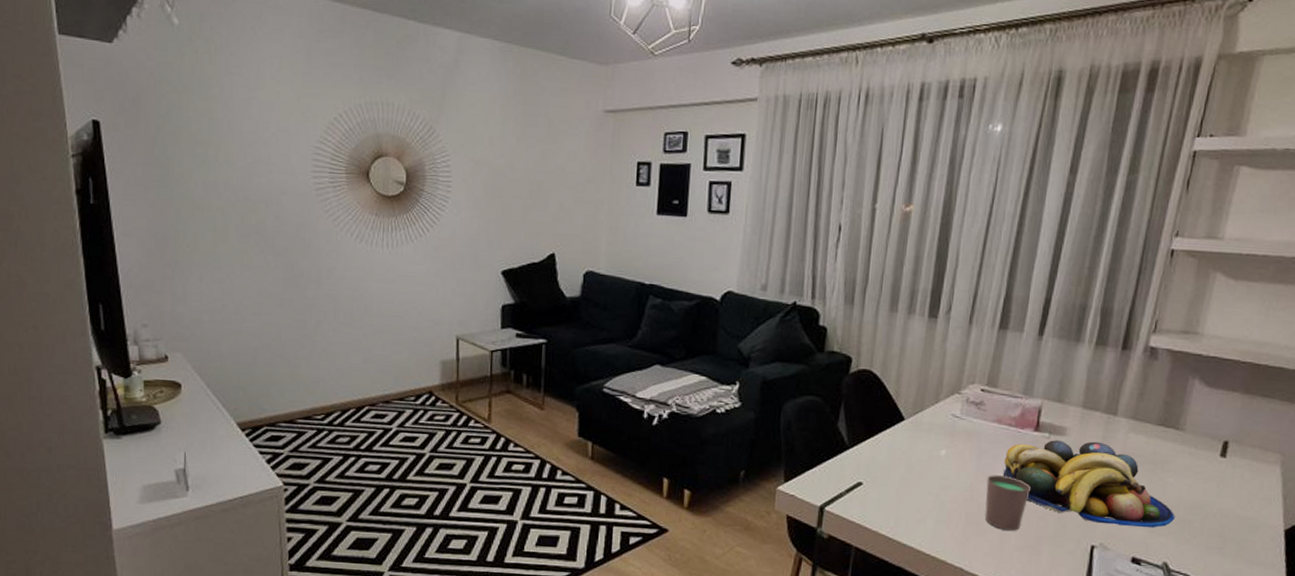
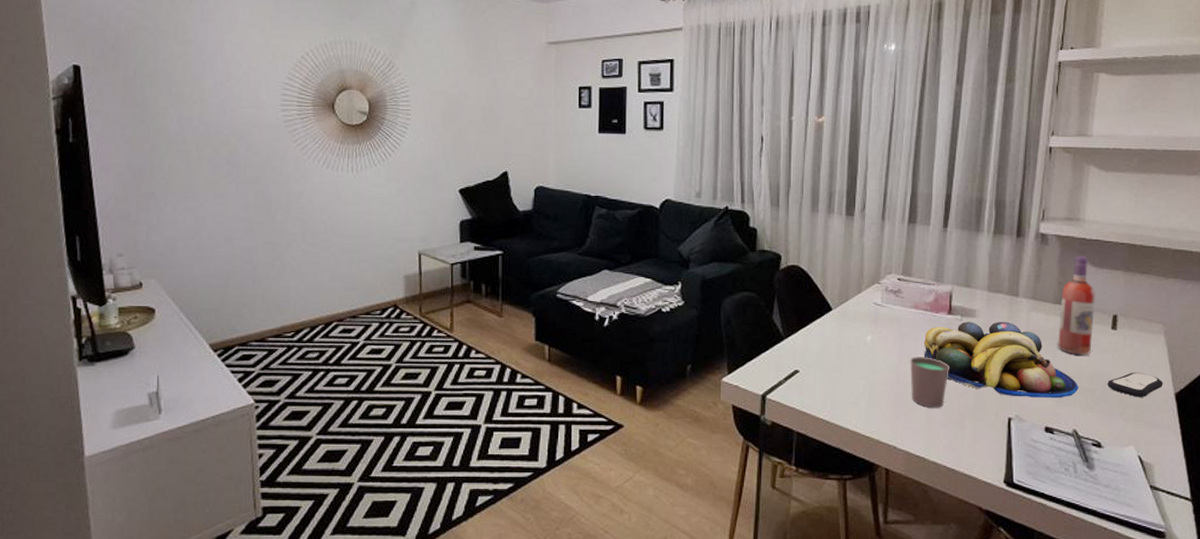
wine bottle: none [1156,373,1206,483] -> present [1058,255,1095,355]
remote control: none [1208,504,1273,532] -> present [1107,372,1163,397]

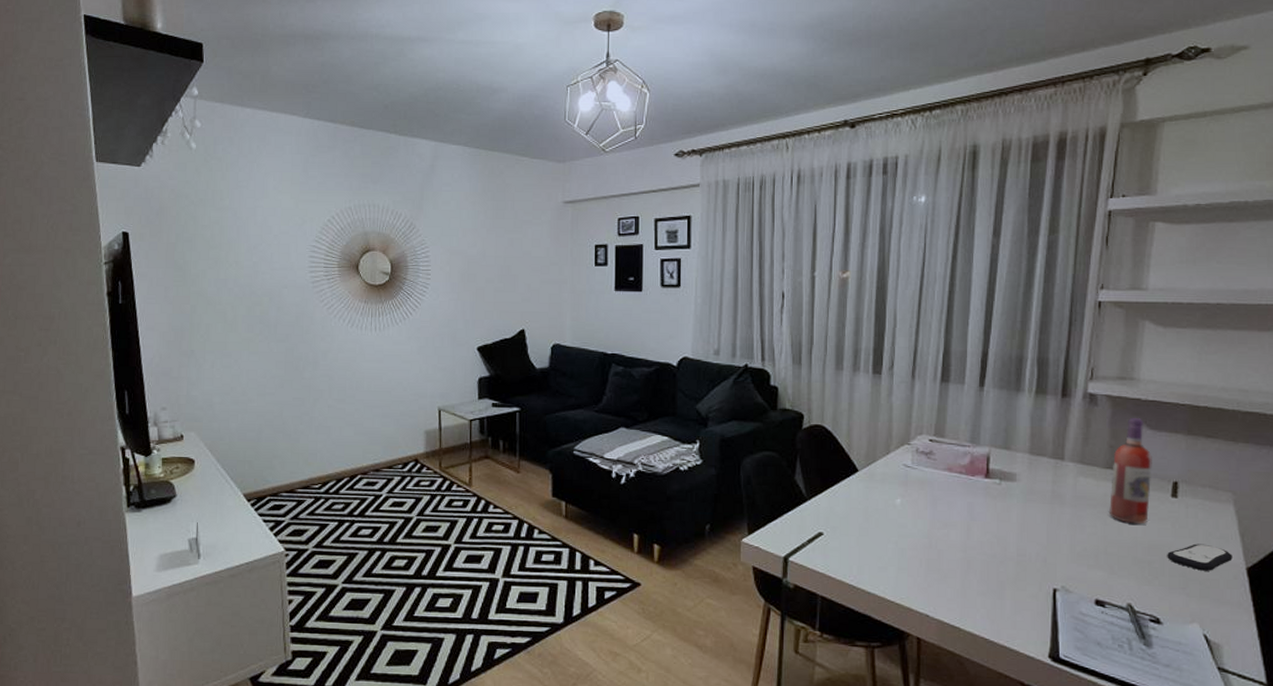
cup: present [910,357,949,408] -> none [943,522,987,576]
fruit bowl: present [924,321,1079,399] -> none [958,486,1134,570]

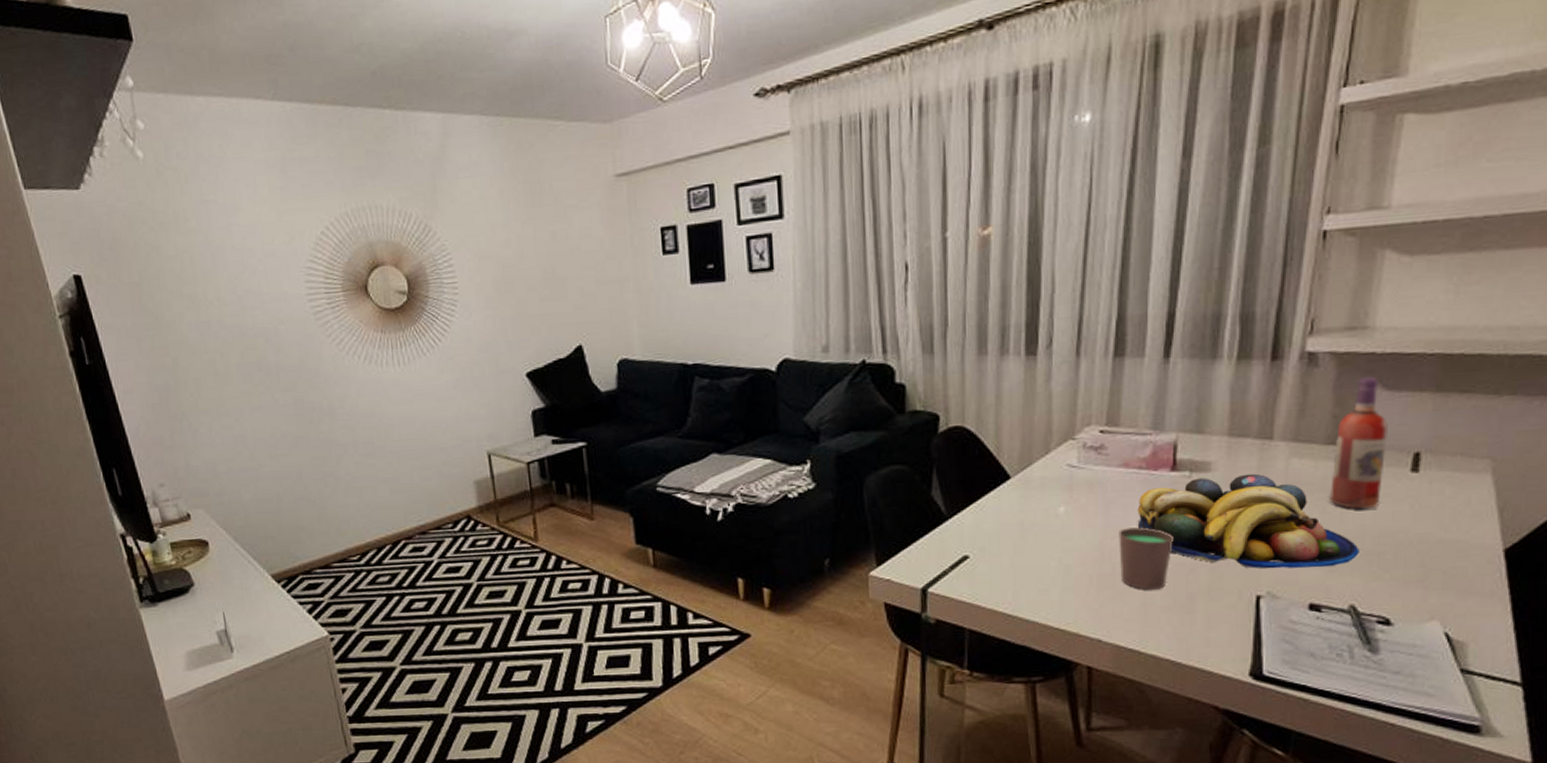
cup: none [943,522,987,576] -> present [1119,527,1173,590]
fruit bowl: none [958,486,1134,570] -> present [1137,473,1360,569]
remote control: present [1167,543,1232,571] -> none [1402,525,1487,558]

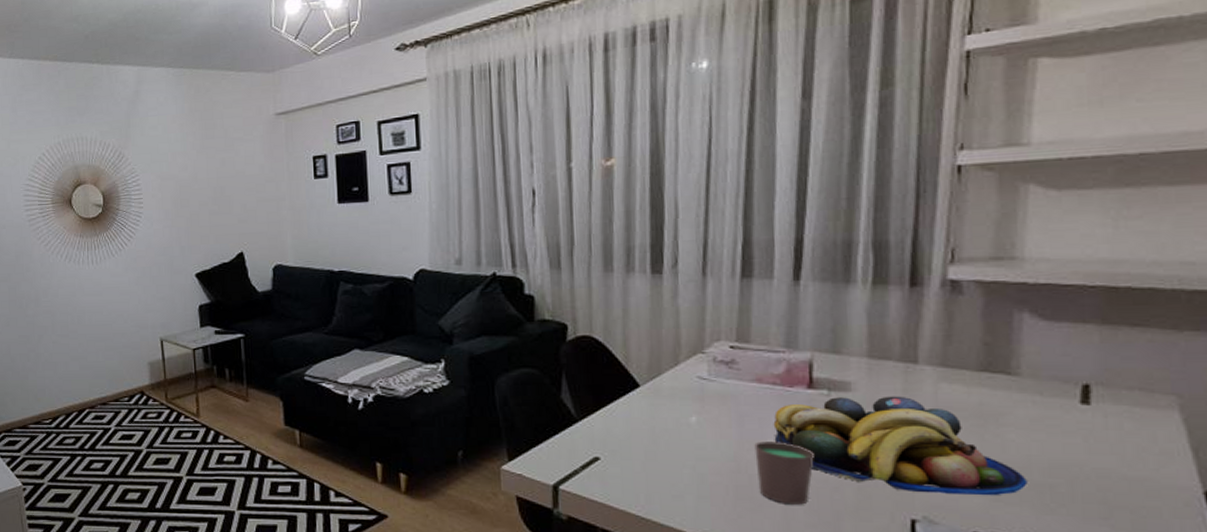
wine bottle: present [1330,376,1388,510] -> none [987,305,1050,439]

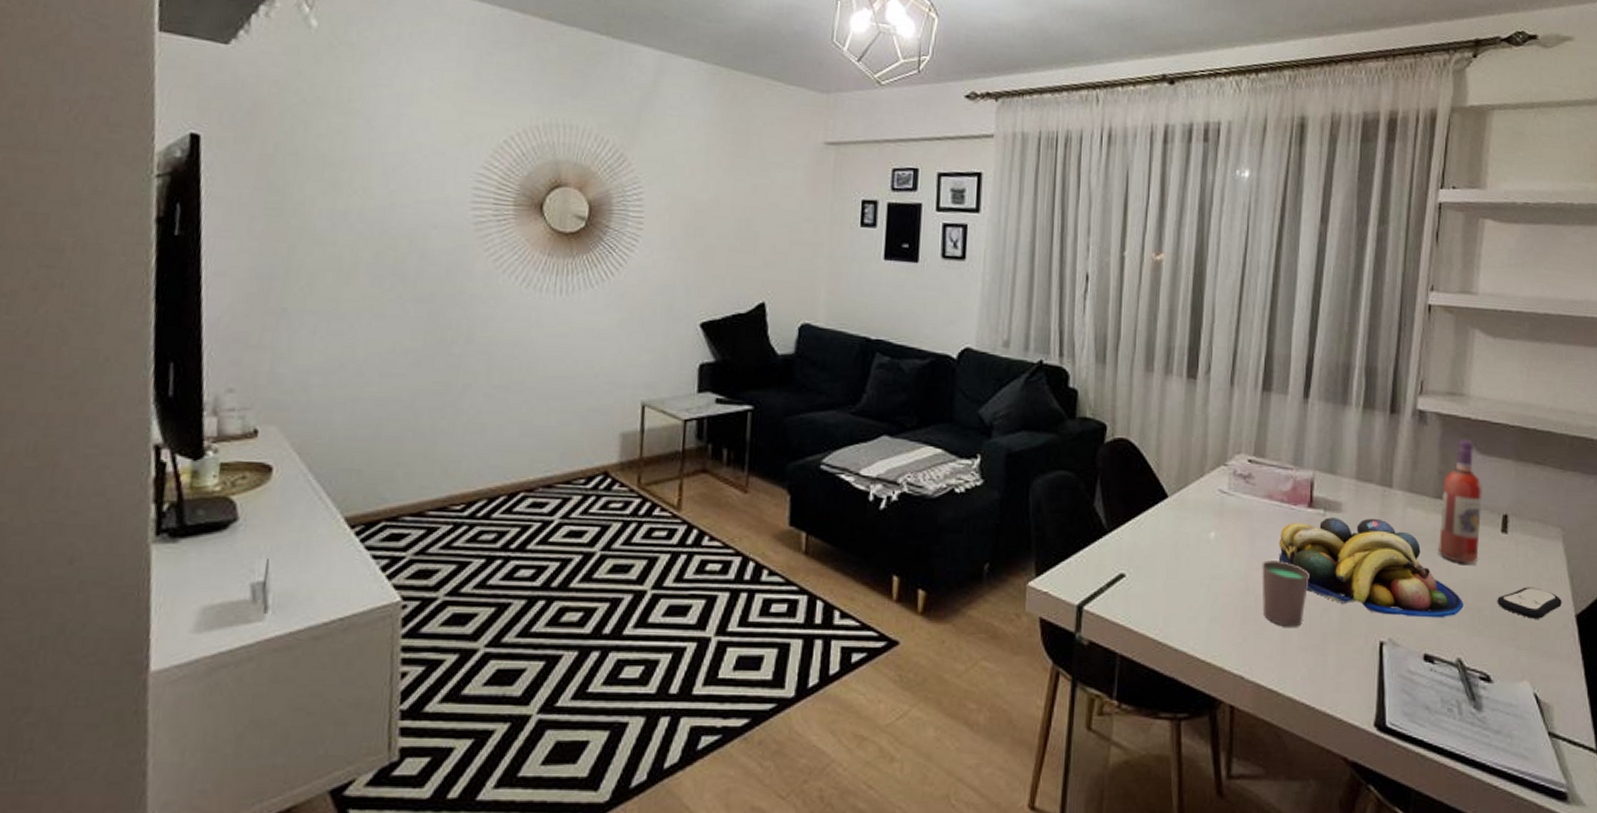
wine bottle: none [987,305,1050,439] -> present [1439,439,1482,564]
remote control: none [1078,462,1181,497] -> present [1497,587,1562,619]

